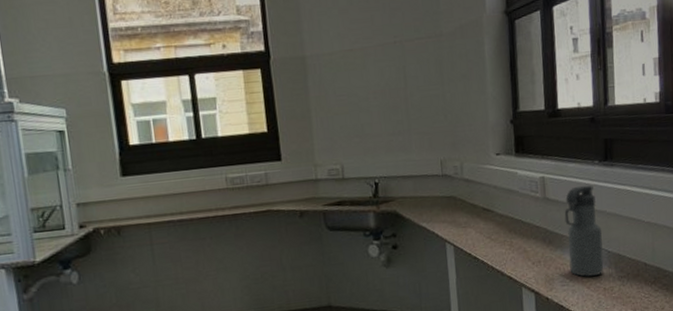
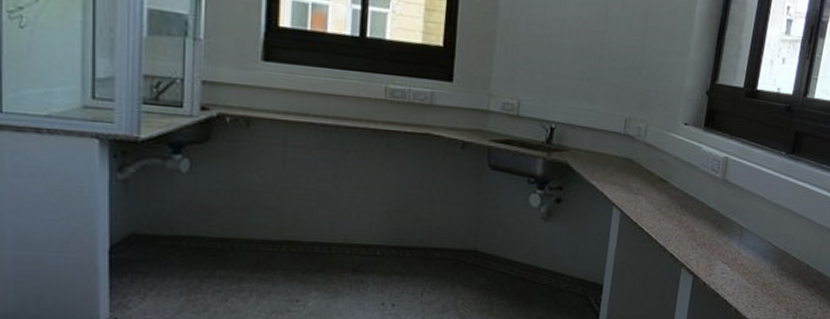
water bottle: present [564,185,604,277] -> none [733,174,775,269]

